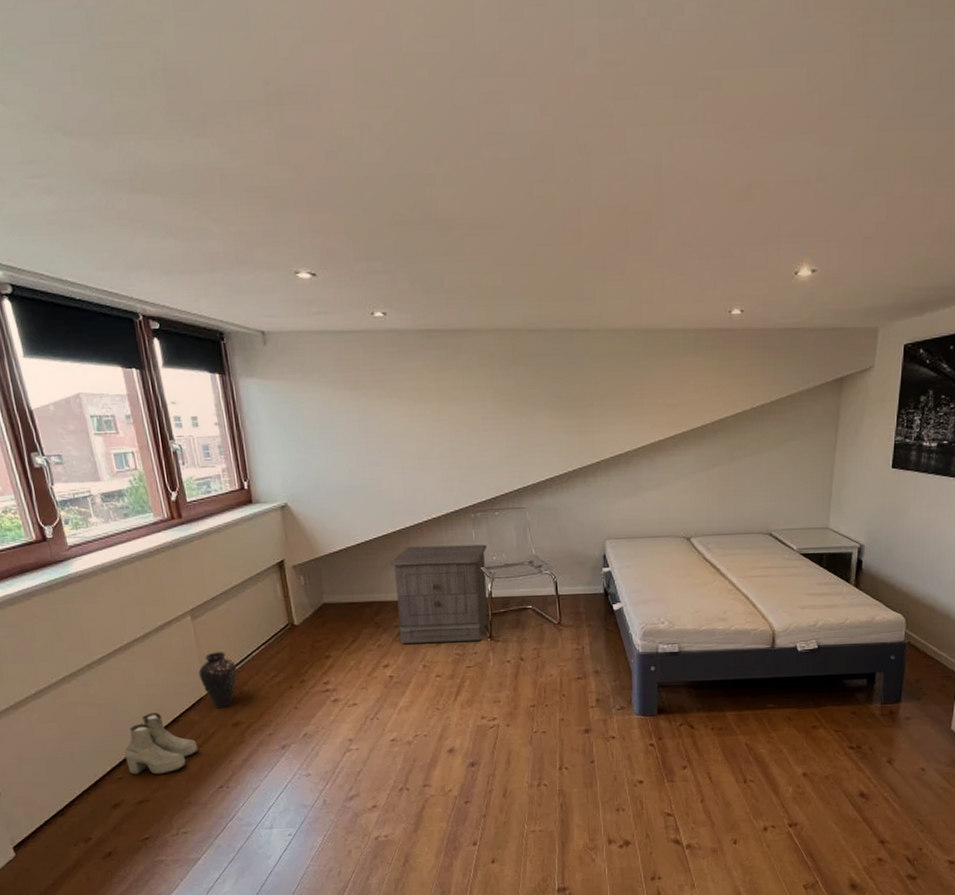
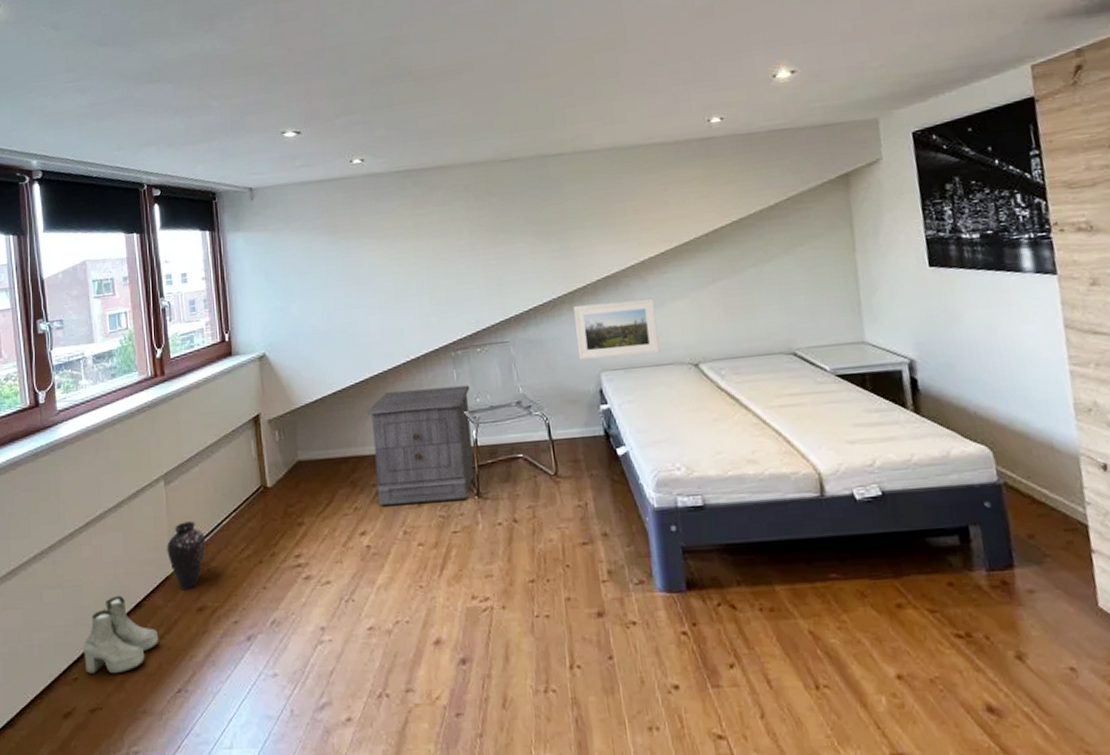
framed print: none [586,477,660,528] -> present [573,298,660,360]

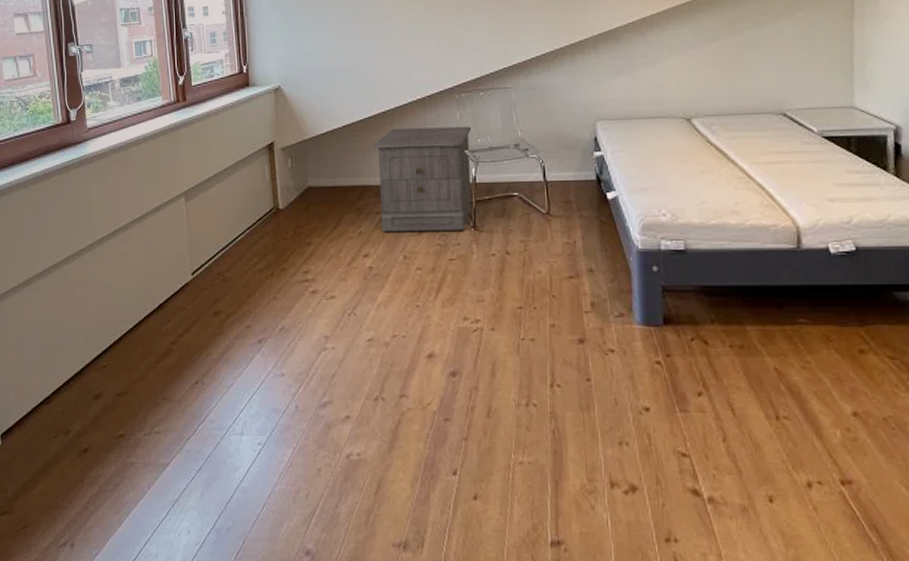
boots: present [82,596,159,674] -> none [110,297,179,365]
vase: present [167,521,206,590] -> none [186,235,222,296]
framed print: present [573,298,660,360] -> none [574,54,655,109]

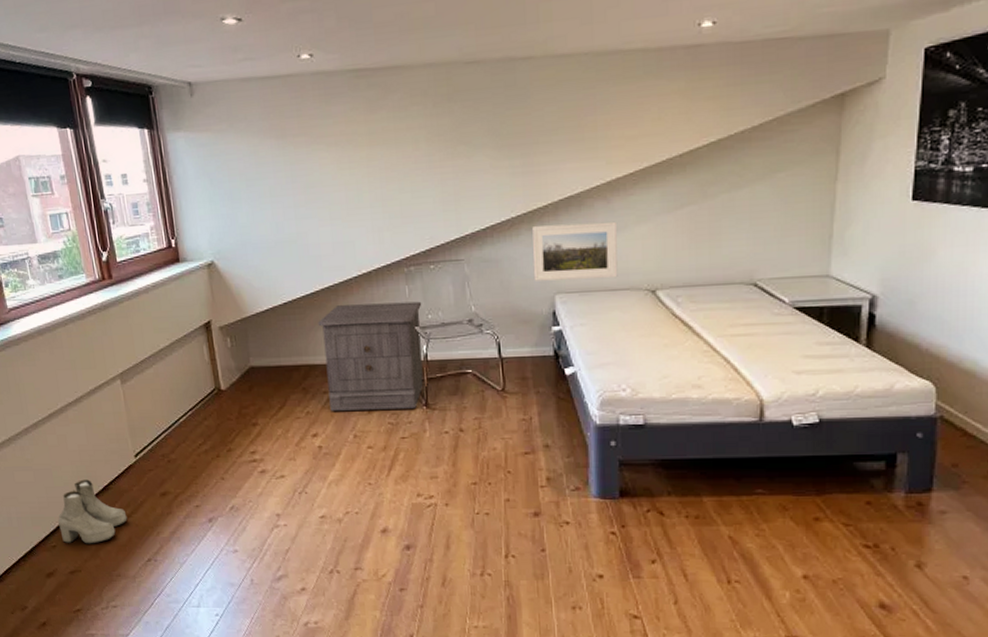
boots: none [110,297,179,365] -> present [57,479,128,544]
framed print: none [574,54,655,109] -> present [532,221,618,281]

